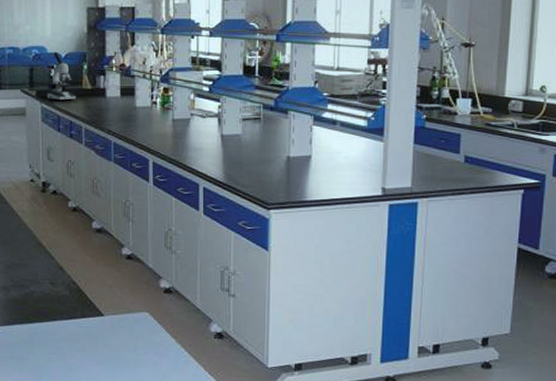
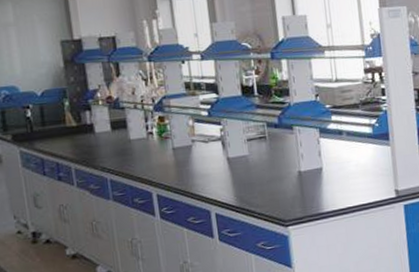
microscope: present [47,52,77,101] -> none [24,91,61,142]

